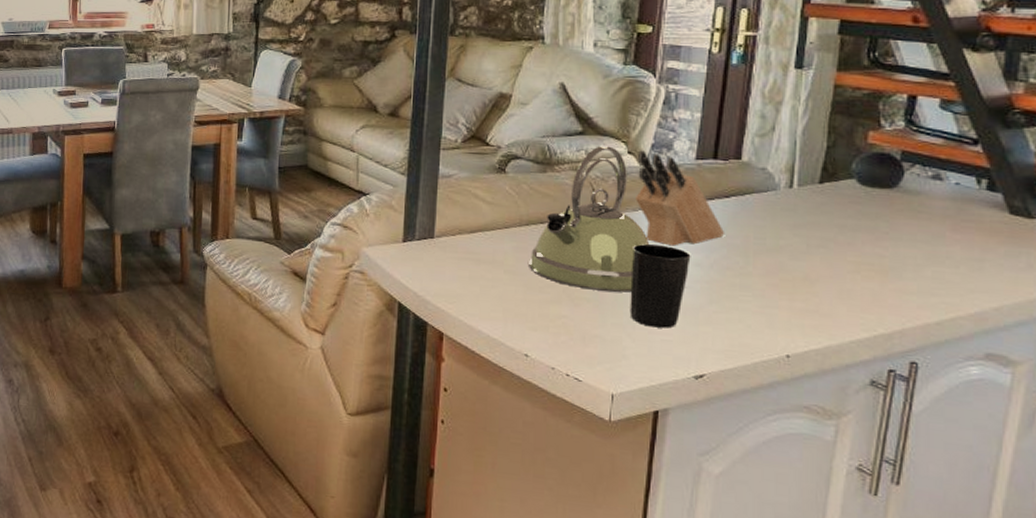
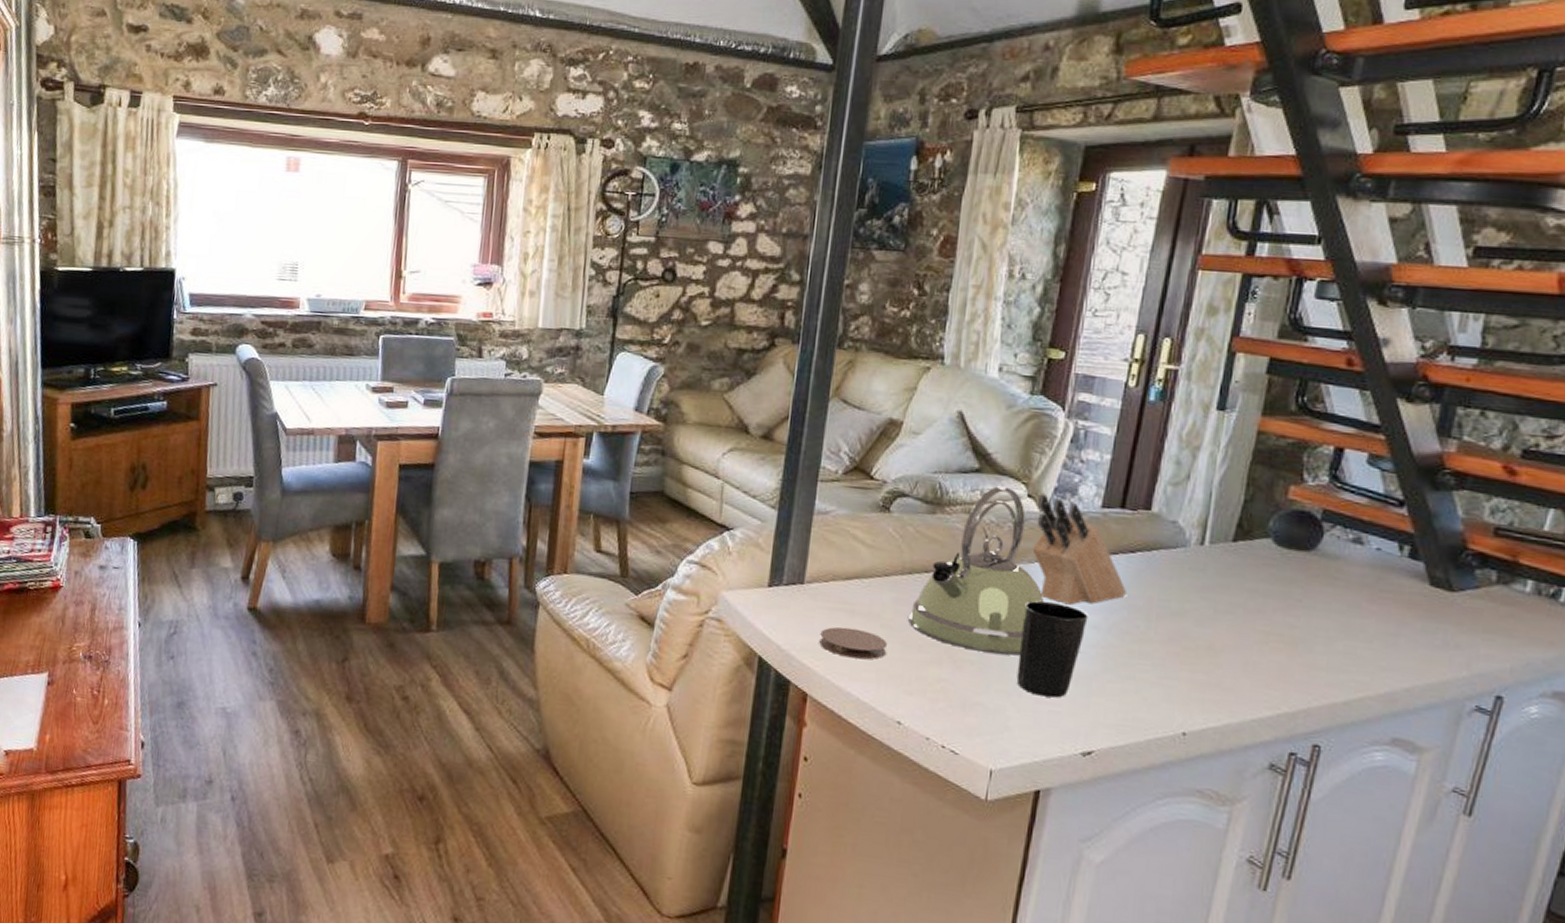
coaster: none [451,273,512,302] -> present [819,626,888,660]

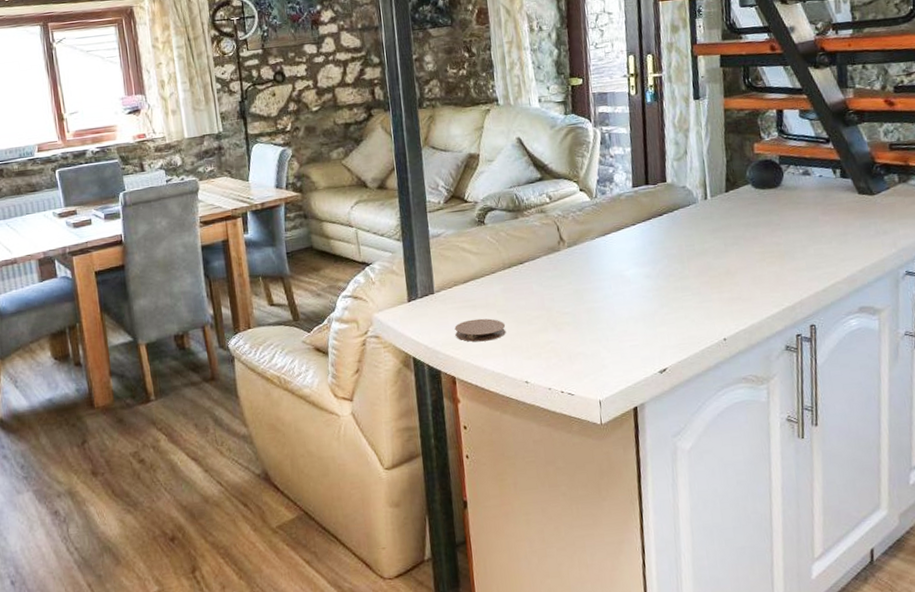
kettle: present [908,486,1045,656] -> none [516,187,609,315]
cup: present [1016,601,1088,698] -> none [596,264,642,337]
knife block: present [1032,494,1128,605] -> none [588,186,664,265]

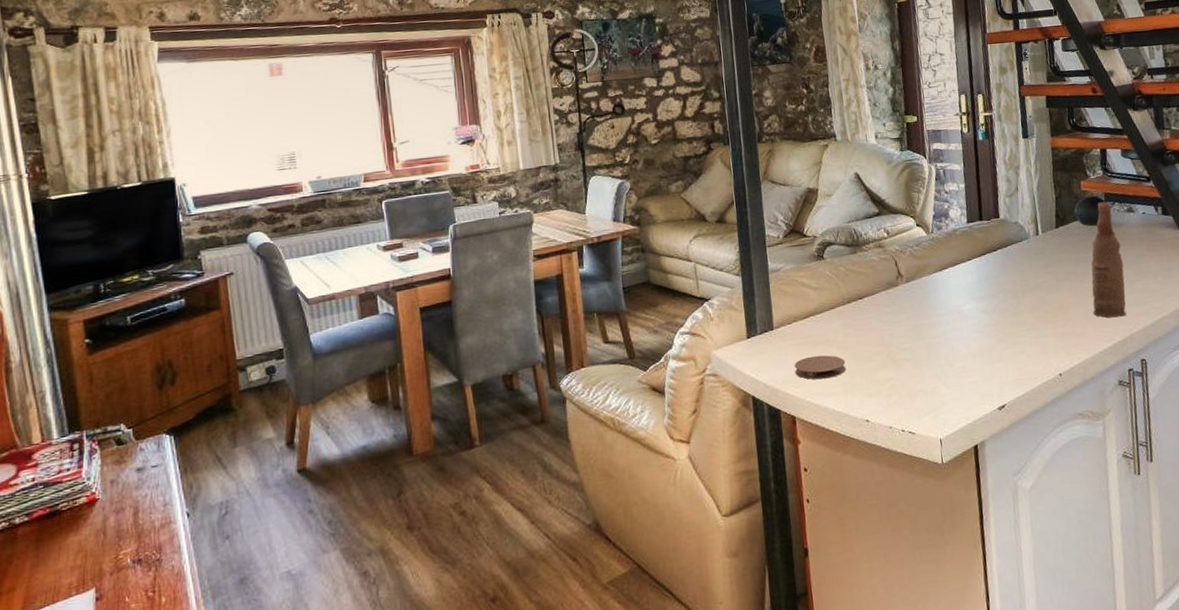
bottle: none [761,164,797,284] -> present [1091,201,1126,318]

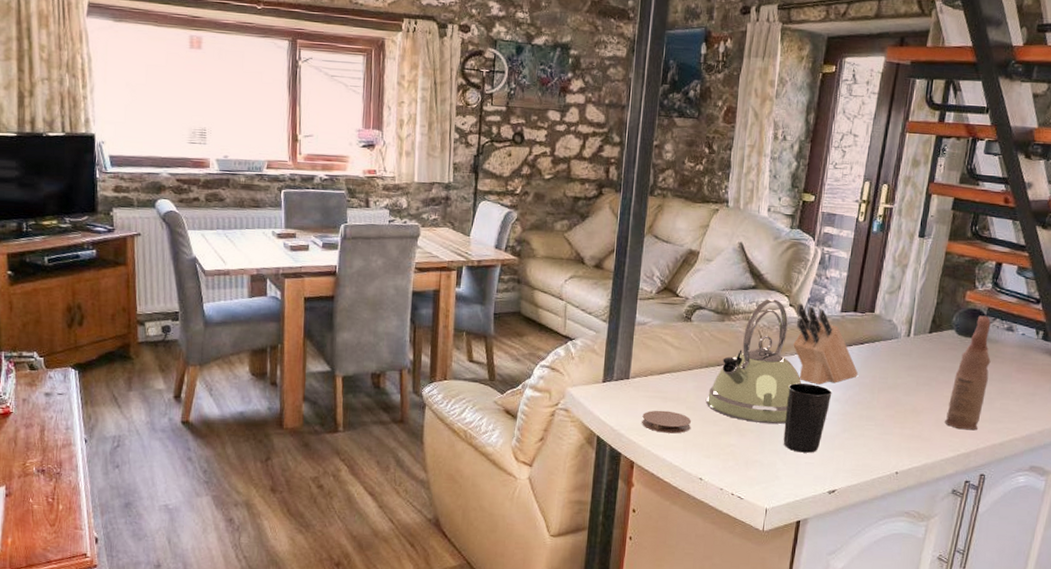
kettle: none [856,222,946,351] -> present [706,299,802,424]
knife block: none [924,221,999,300] -> present [793,303,859,385]
cup: none [934,299,979,373] -> present [783,383,832,453]

